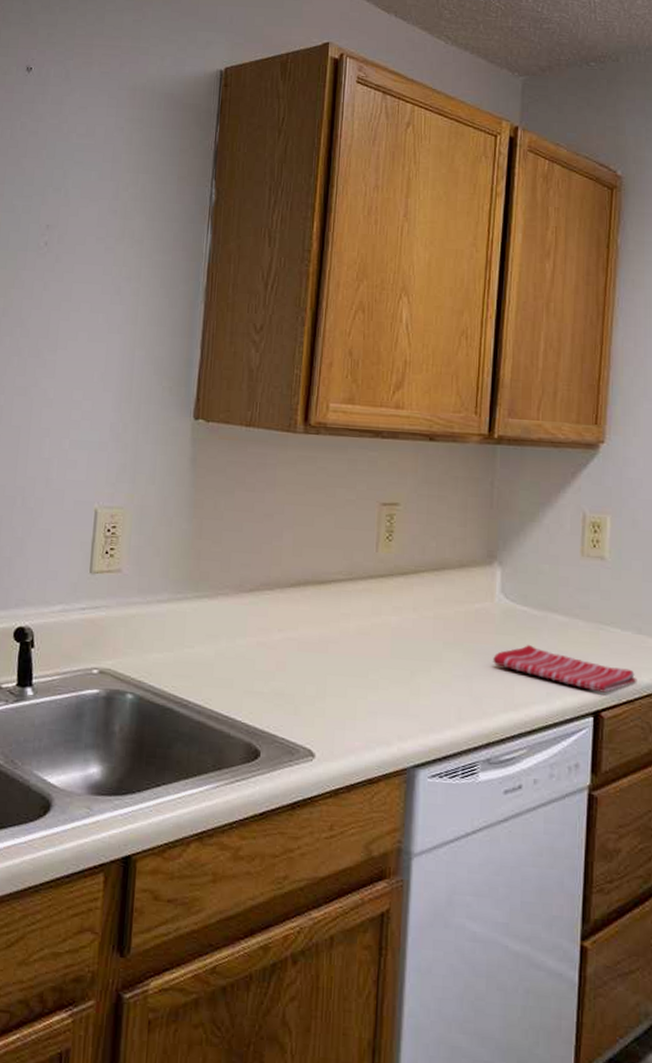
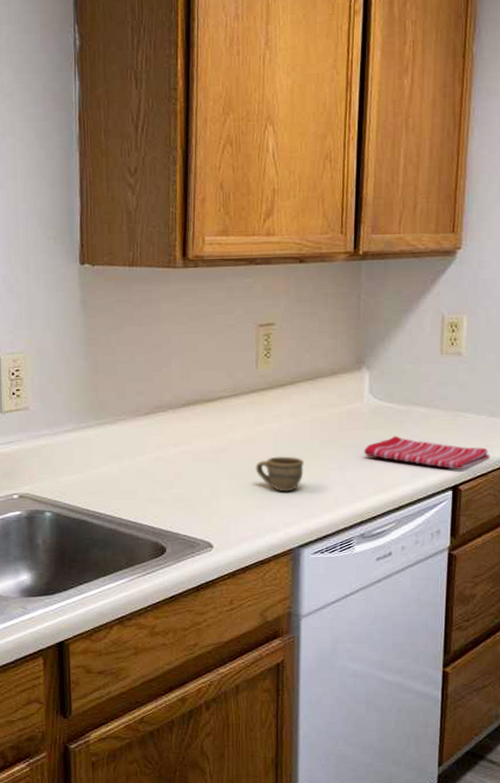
cup: none [369,655,425,699] -> present [255,456,305,492]

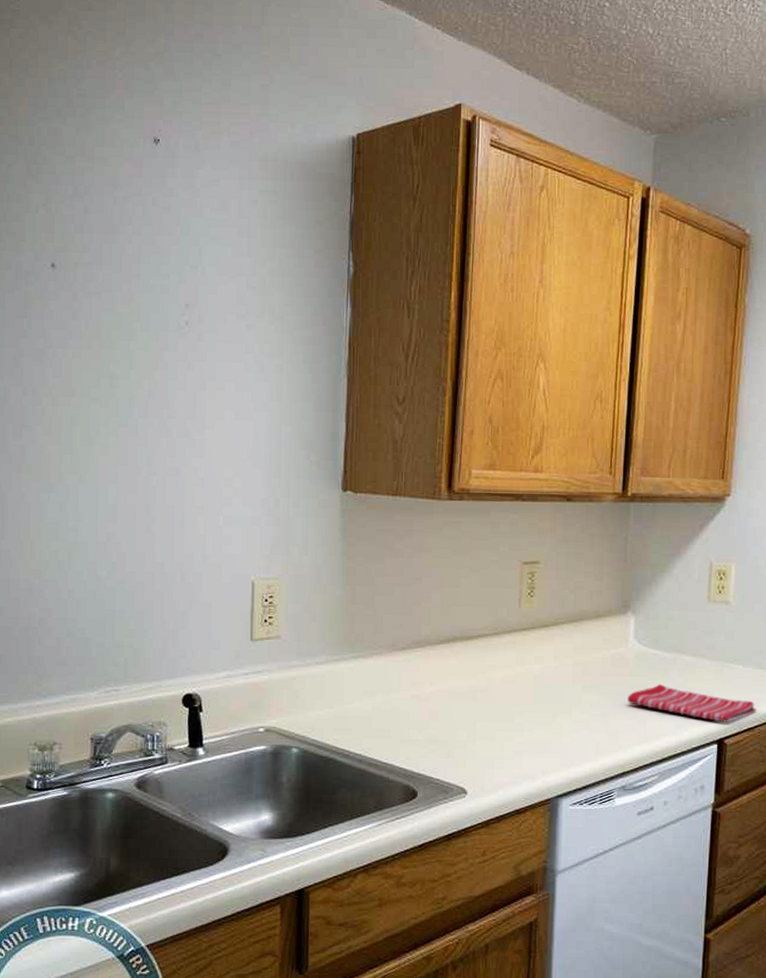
cup: present [255,456,305,492] -> none [514,700,566,738]

